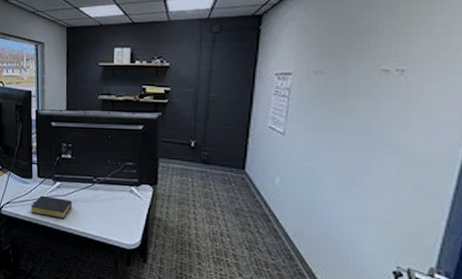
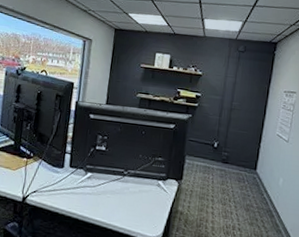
bible: present [31,195,72,220] -> none [58,185,101,211]

